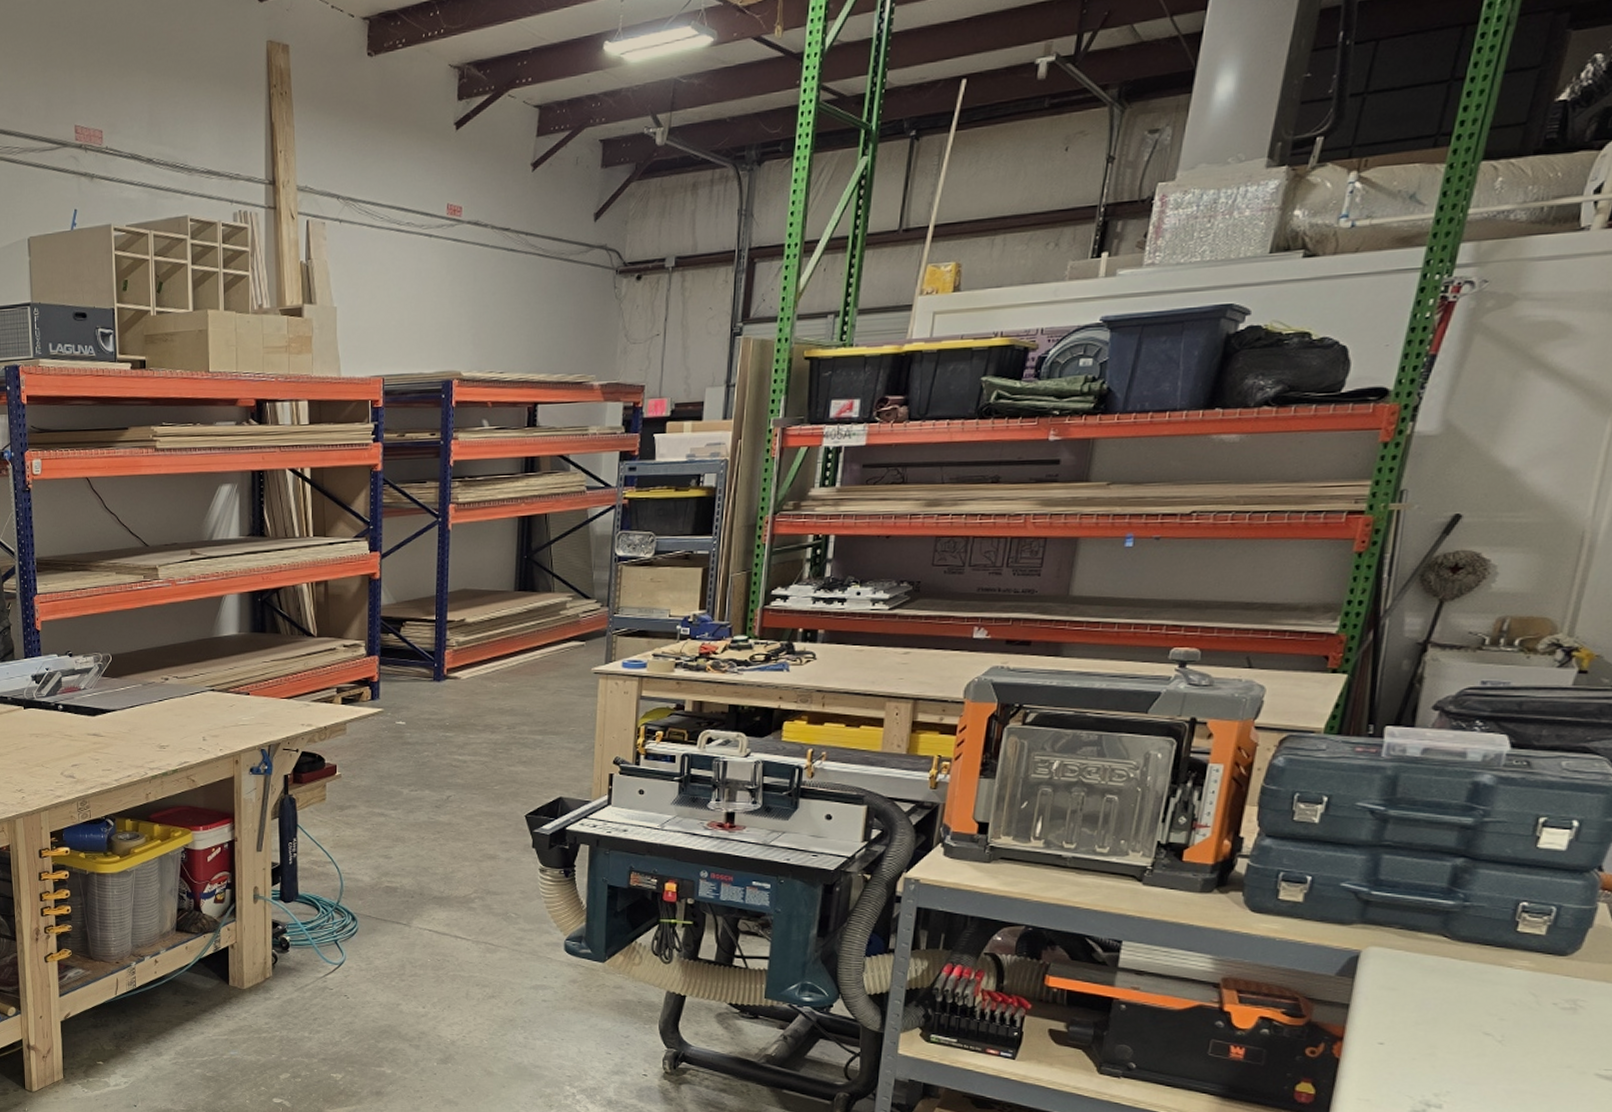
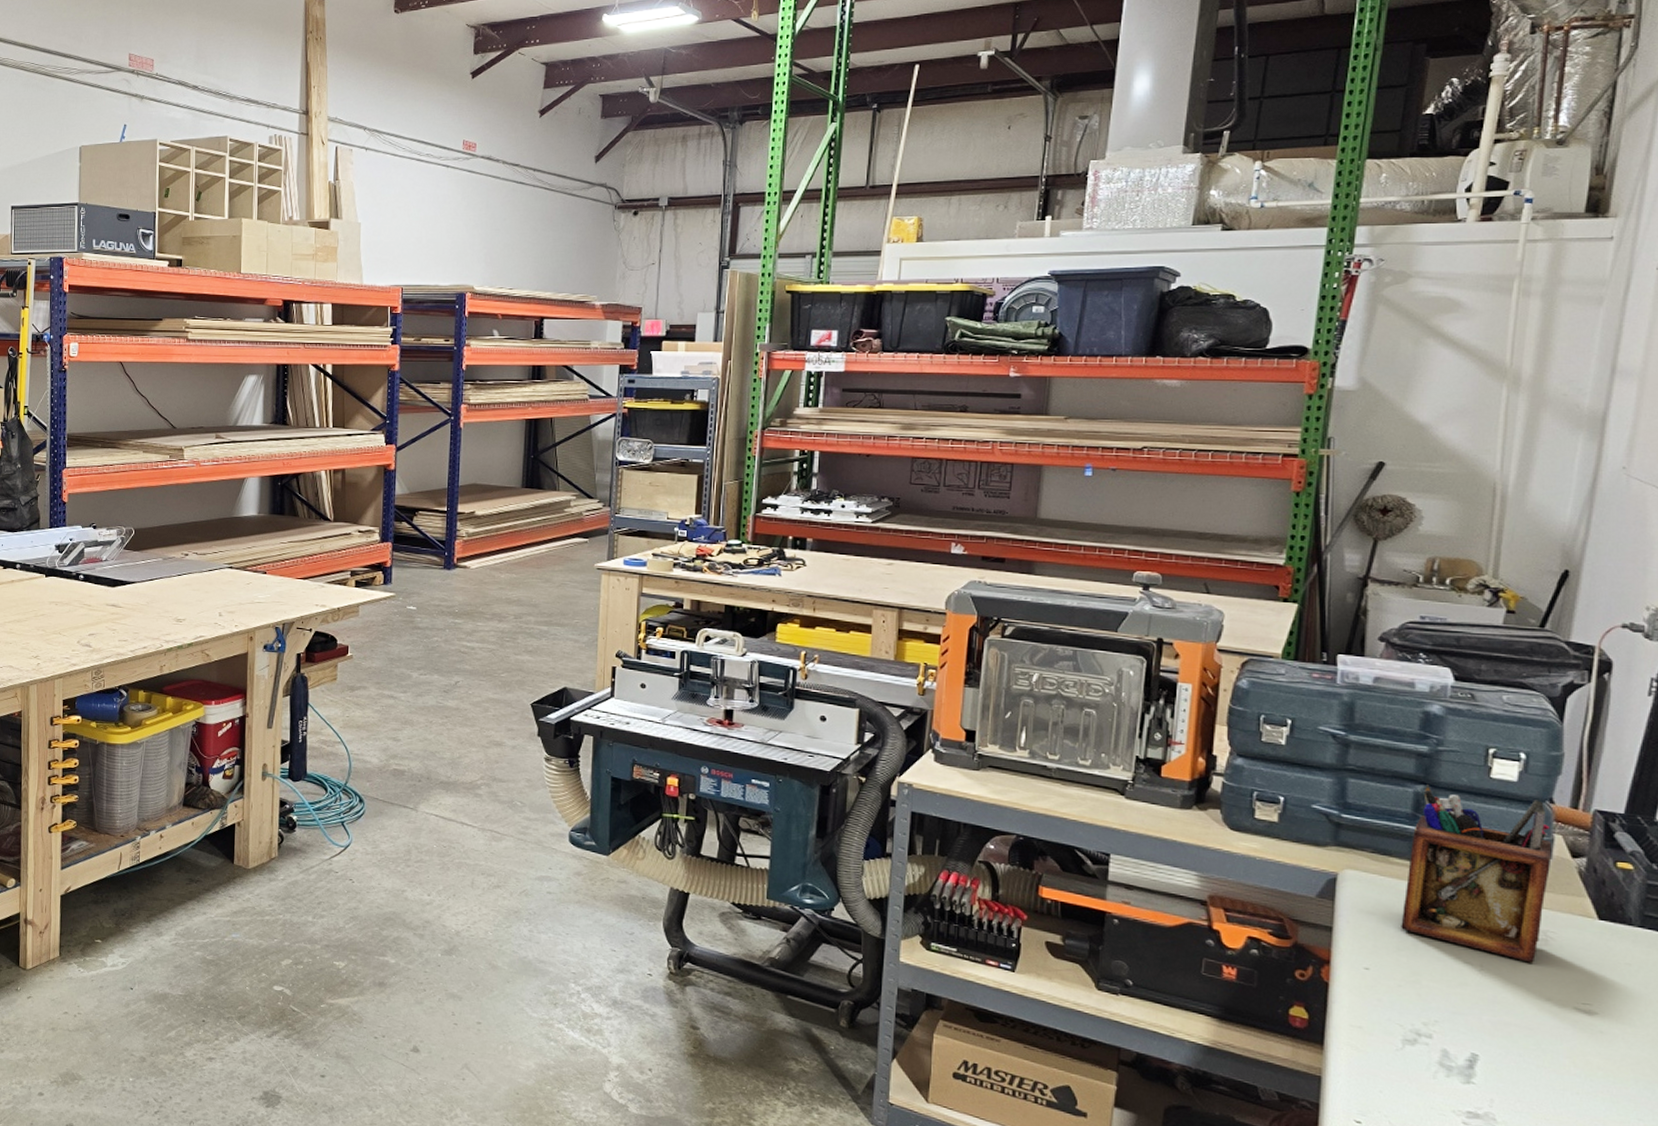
desk organizer: none [1422,858,1596,1032] -> present [1401,785,1552,963]

